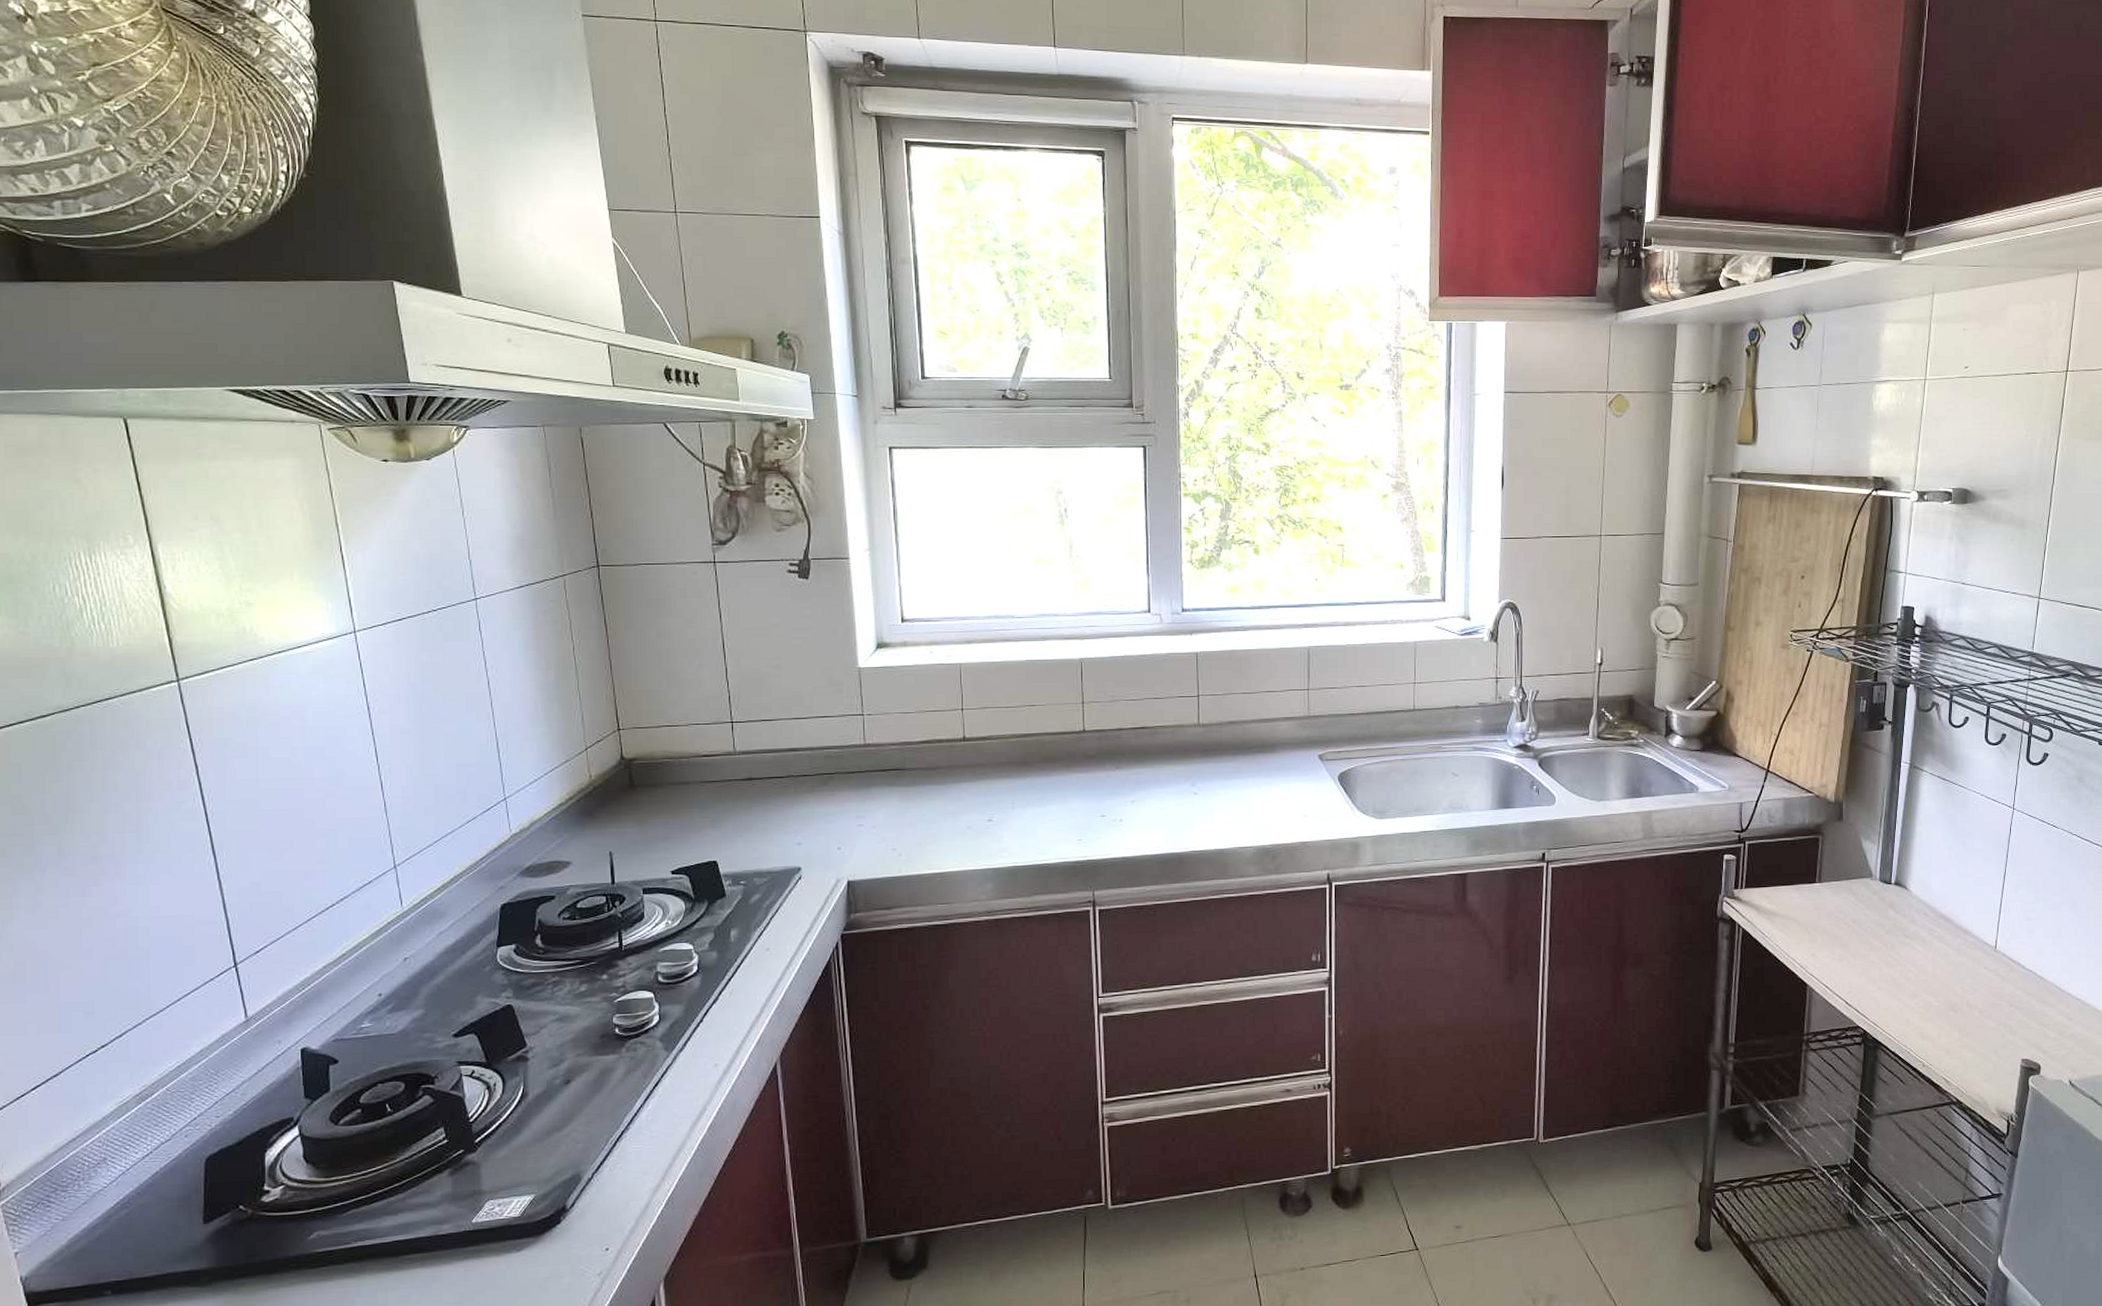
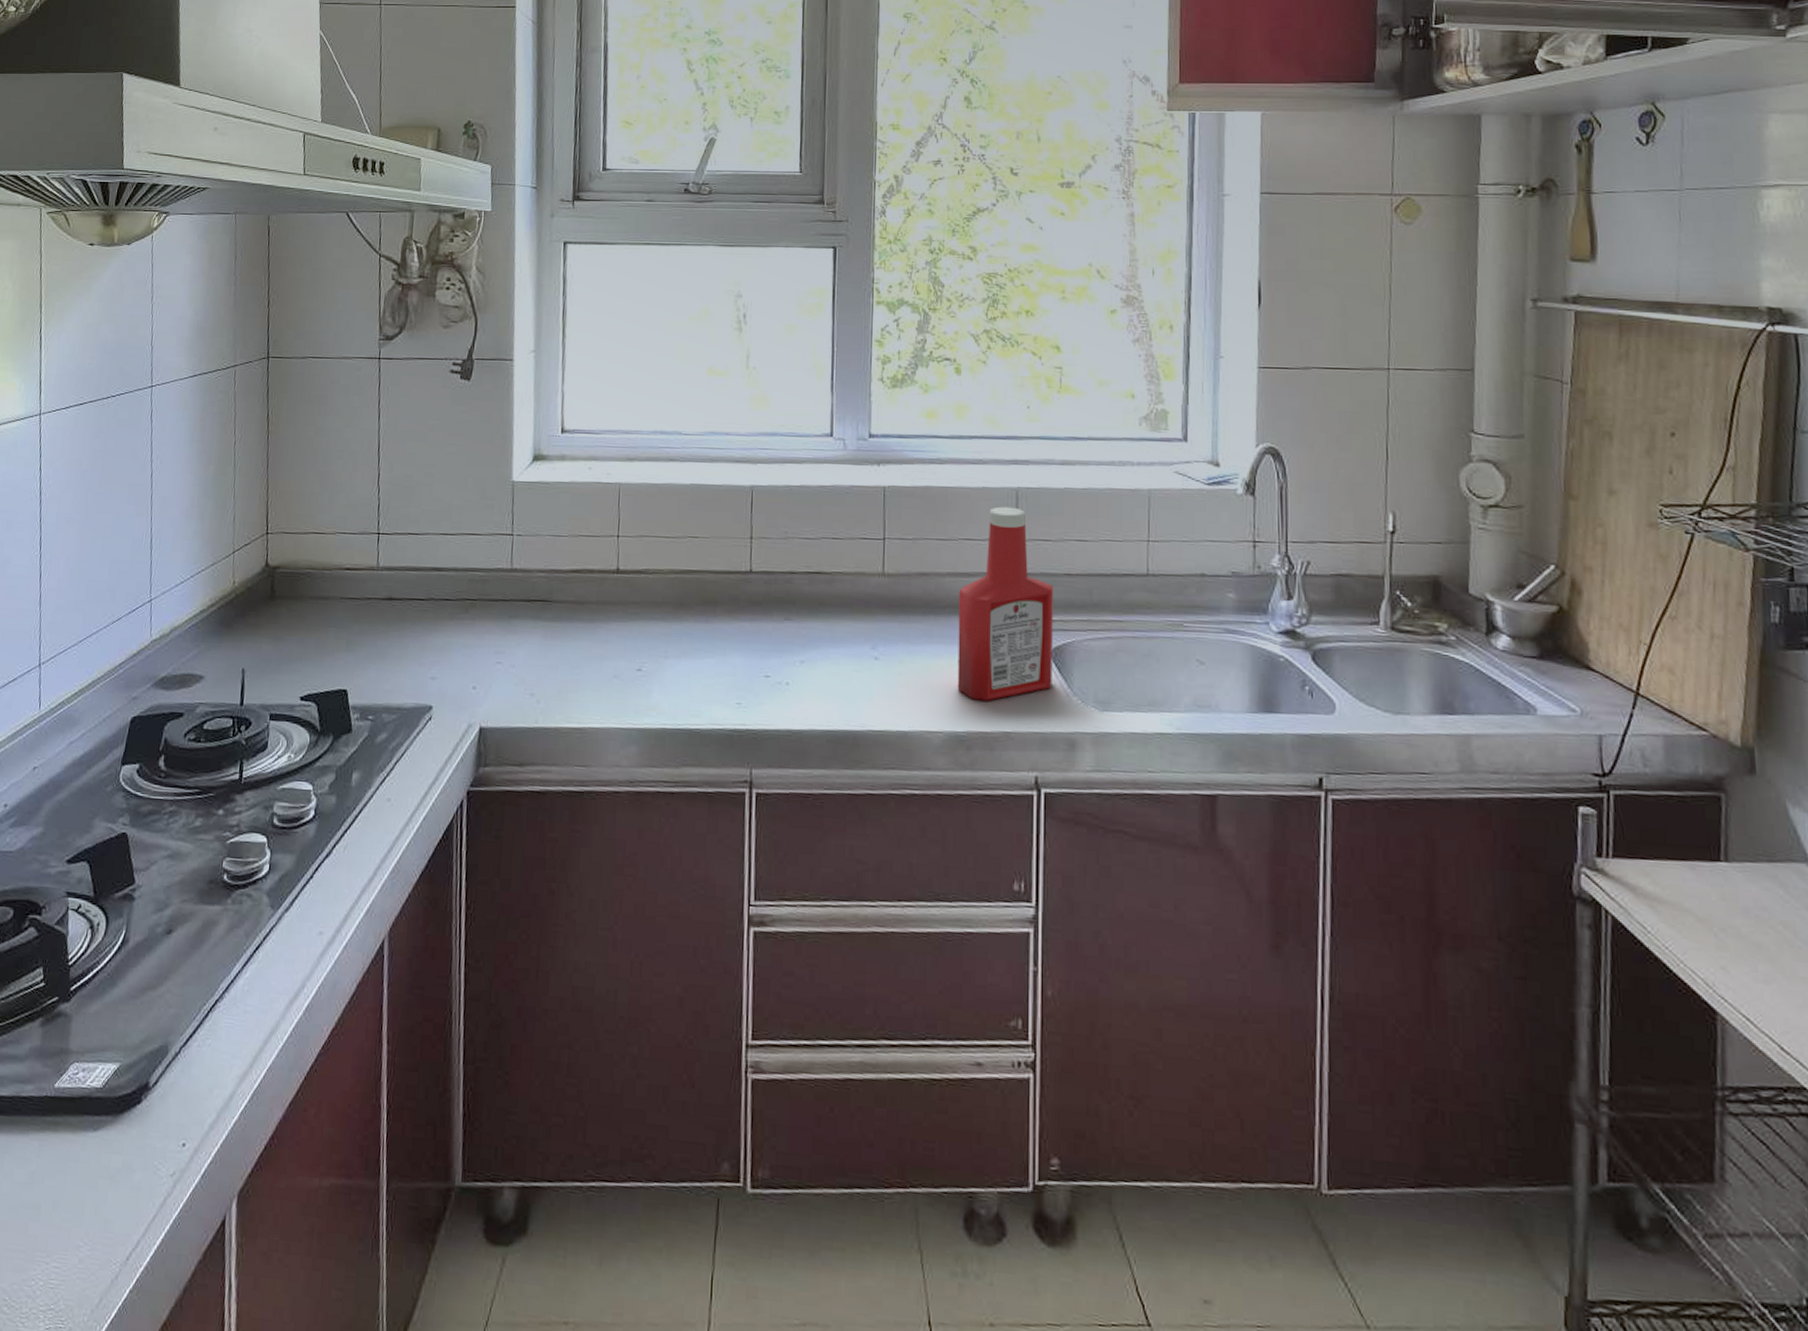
ketchup bottle: none [1262,663,1340,819] -> present [957,506,1053,701]

